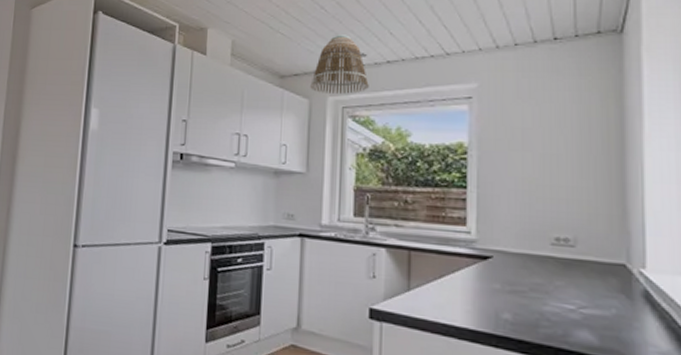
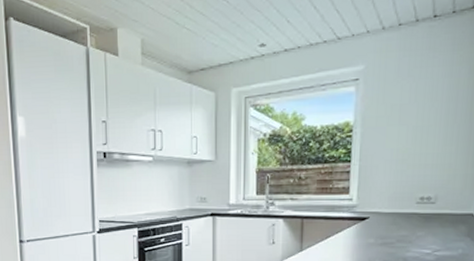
lamp shade: present [310,35,369,94] -> none [216,26,268,86]

